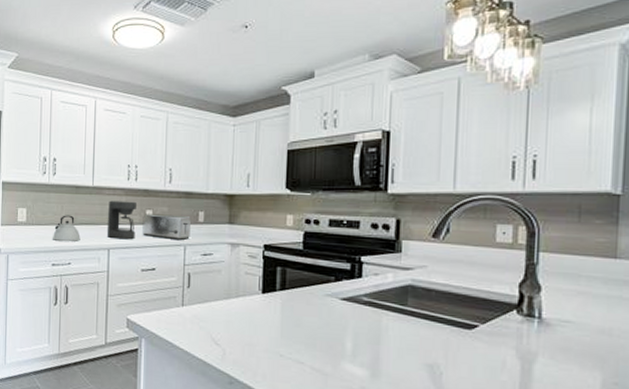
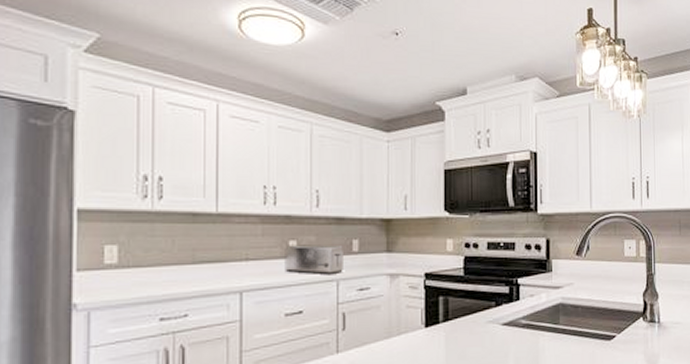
kettle: present [53,215,81,242] -> none [160,251,201,288]
coffee maker: present [108,200,136,240] -> none [239,230,276,279]

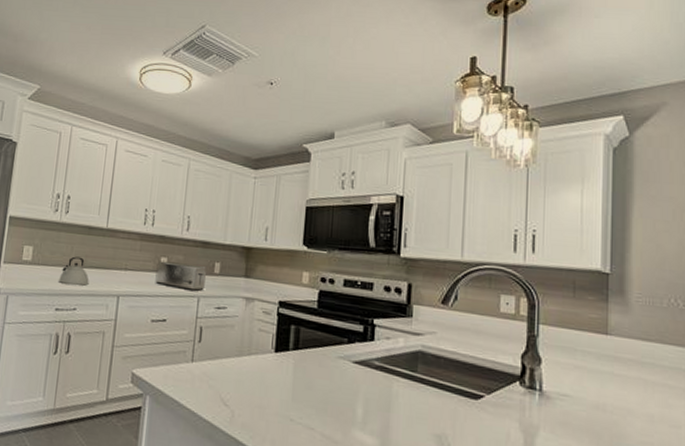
kettle: none [160,251,201,288] -> present [59,256,89,286]

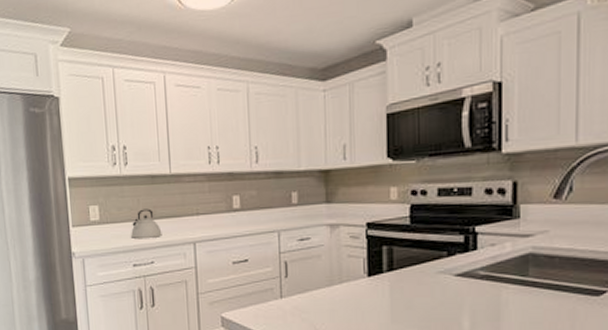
toaster: present [156,261,206,292] -> none [230,198,284,227]

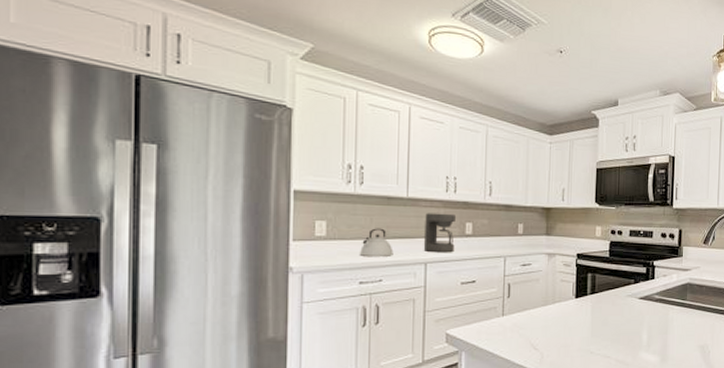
coffee maker: none [190,187,223,231] -> present [424,213,456,253]

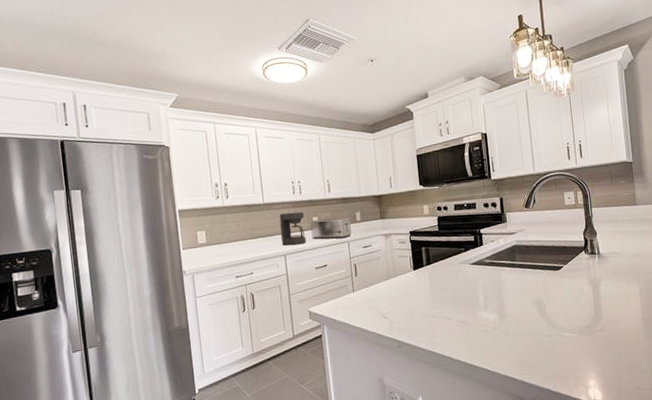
kettle: present [360,228,394,258] -> none [233,231,259,256]
toaster: none [463,226,510,252] -> present [311,218,352,240]

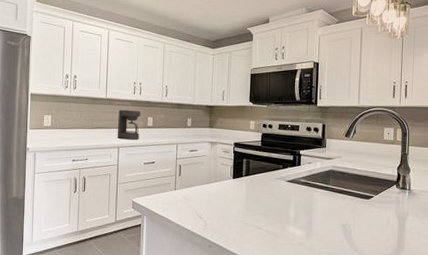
toaster: present [311,218,352,240] -> none [146,120,181,141]

